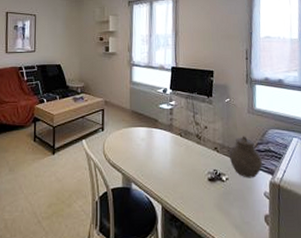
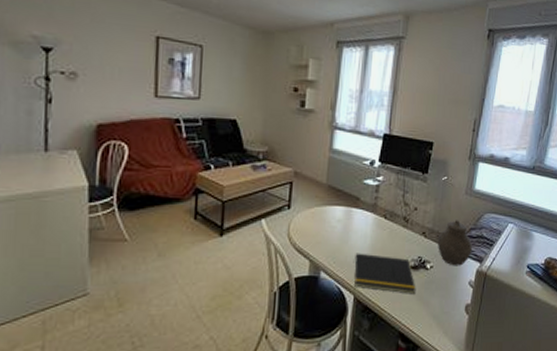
notepad: none [159,167,216,204] -> present [354,253,416,294]

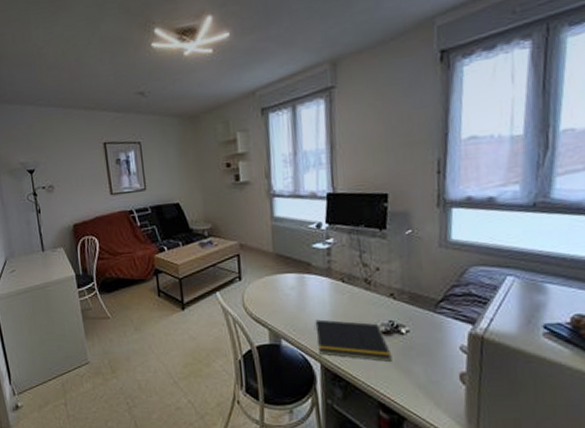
jar: present [437,220,473,266] -> none [410,277,460,330]

